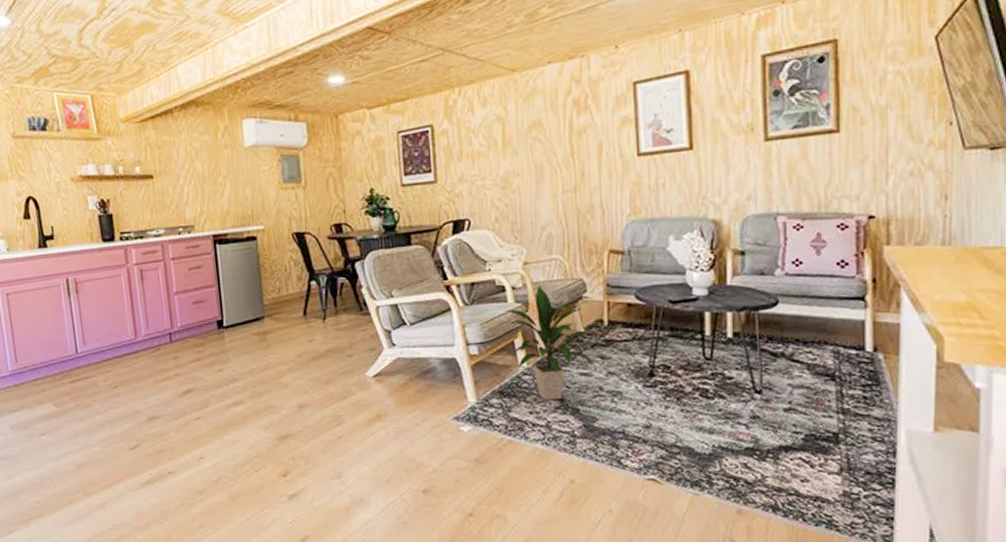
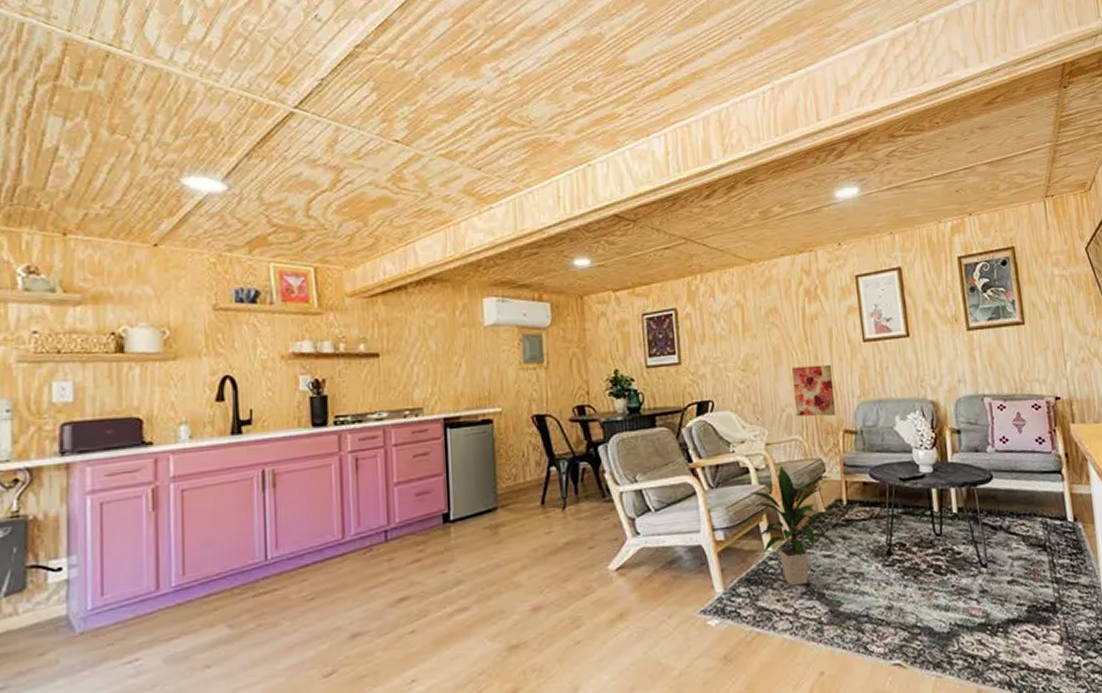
wall art: none [555,181,602,236] -> present [792,364,836,417]

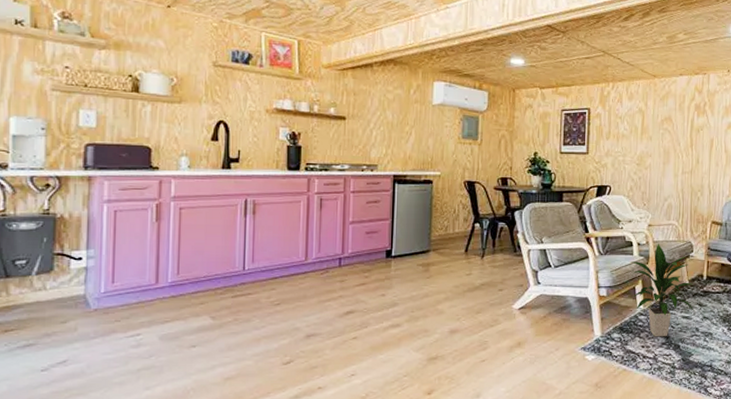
wall art: present [792,364,836,417] -> none [676,166,709,210]

